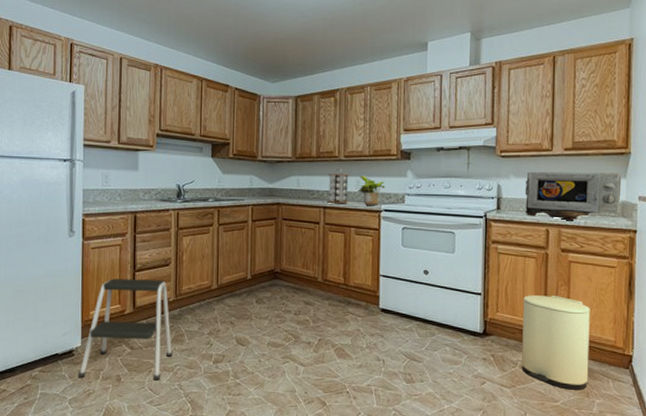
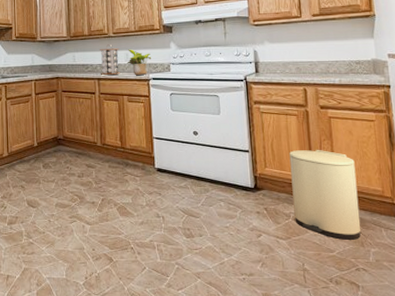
microwave: present [524,171,622,220] -> none [279,34,372,79]

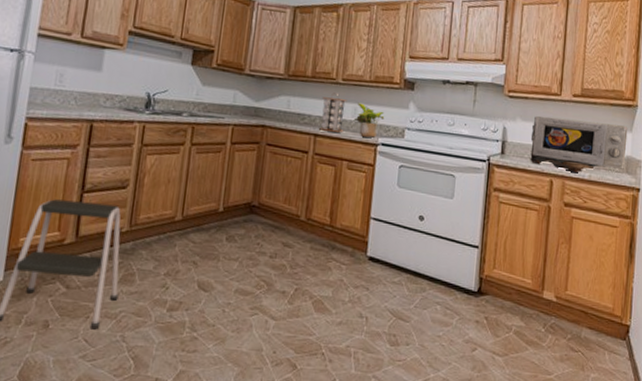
microwave: none [279,34,372,79] -> present [530,115,628,173]
pedal bin: present [289,149,361,240] -> none [516,251,590,362]

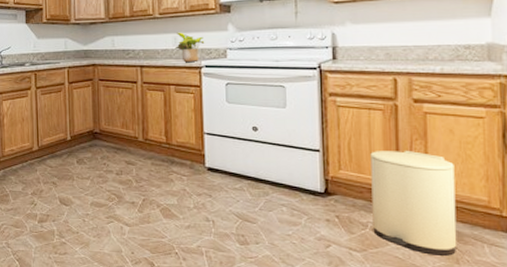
spice rack: present [319,92,347,134] -> none [143,27,167,63]
pedal bin: none [516,251,590,362] -> present [370,150,457,256]
microwave: present [530,115,628,173] -> none [364,12,486,67]

